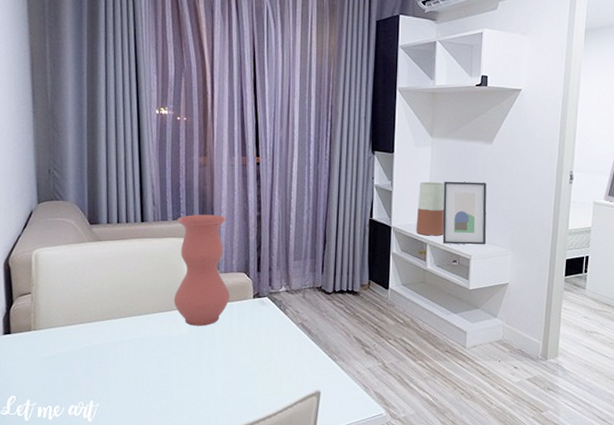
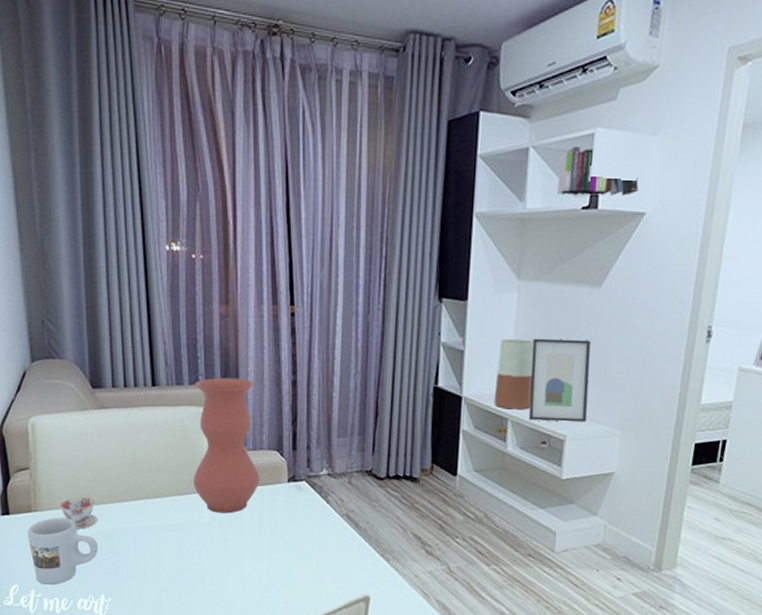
mug: none [27,335,89,394] -> present [28,517,98,585]
teacup: none [57,314,90,344] -> present [60,494,98,529]
books: none [458,41,516,77] -> present [558,147,639,196]

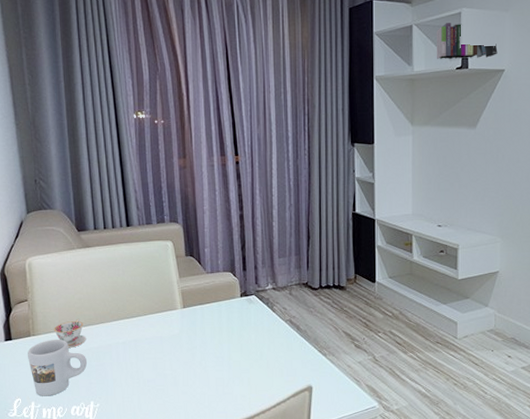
vase: present [193,377,260,514] -> none [161,216,218,326]
vase: present [494,338,534,410] -> none [400,171,429,227]
picture frame: present [528,338,591,423] -> none [427,169,474,235]

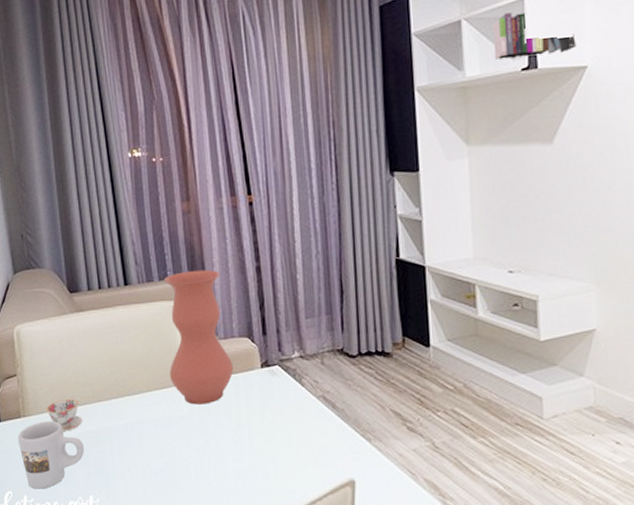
vase: none [161,216,218,326] -> present [163,269,234,405]

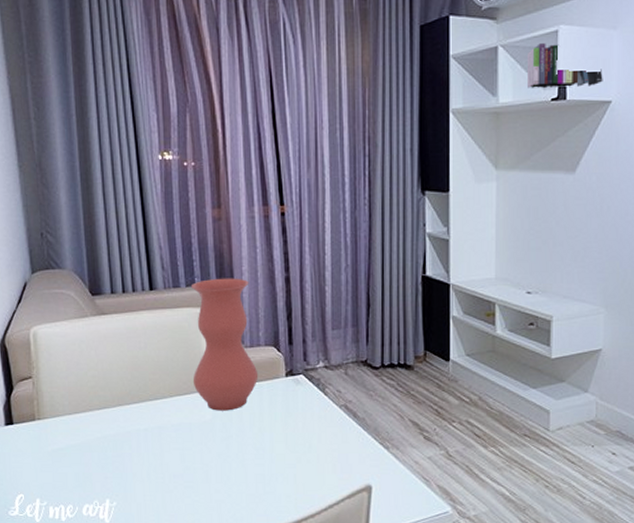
mug: present [18,421,84,489] -> none [32,425,102,492]
teacup: present [46,396,83,431] -> none [63,399,101,435]

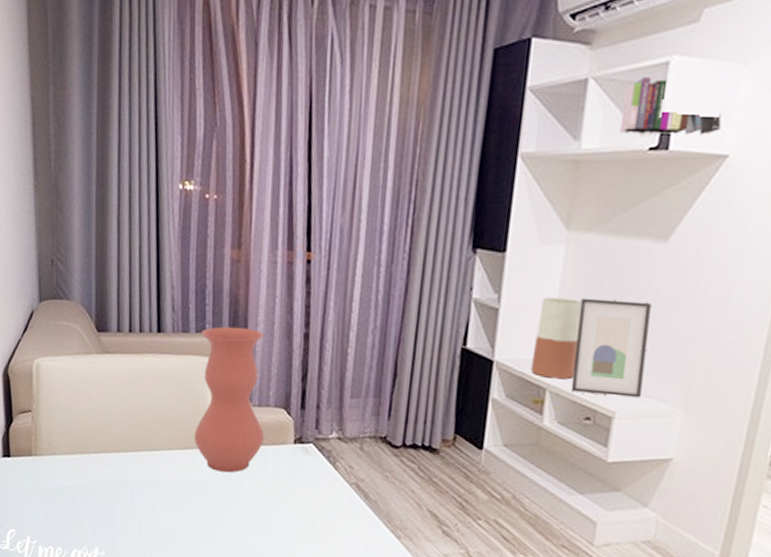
vase: none [480,225,516,294] -> present [530,297,582,380]
picture frame: none [513,223,572,304] -> present [570,297,652,398]

